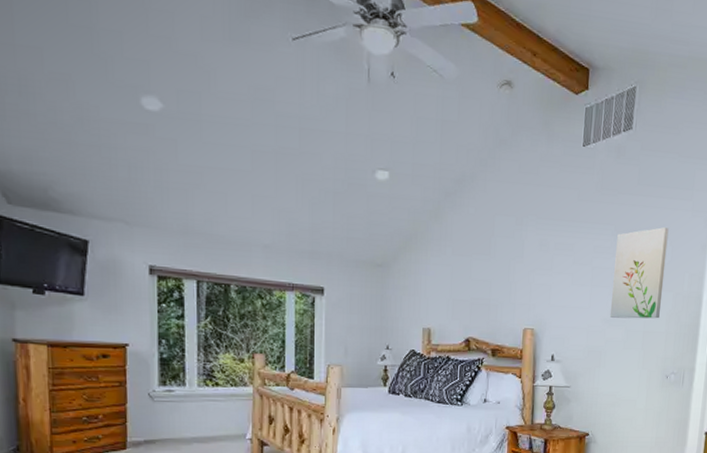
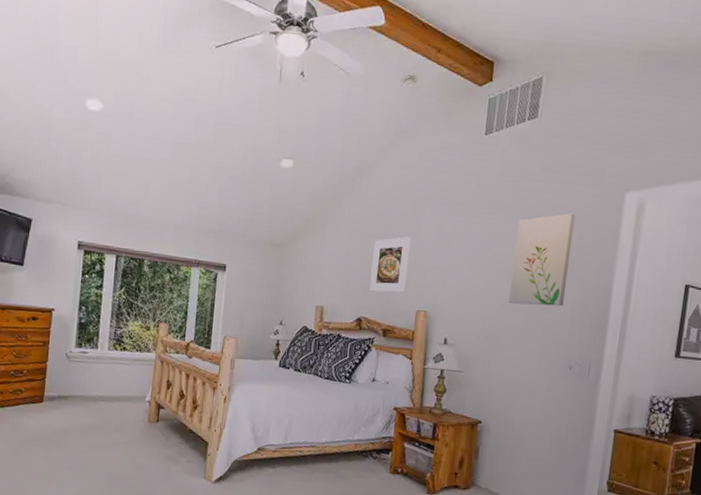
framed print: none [476,253,516,312] -> present [369,237,412,293]

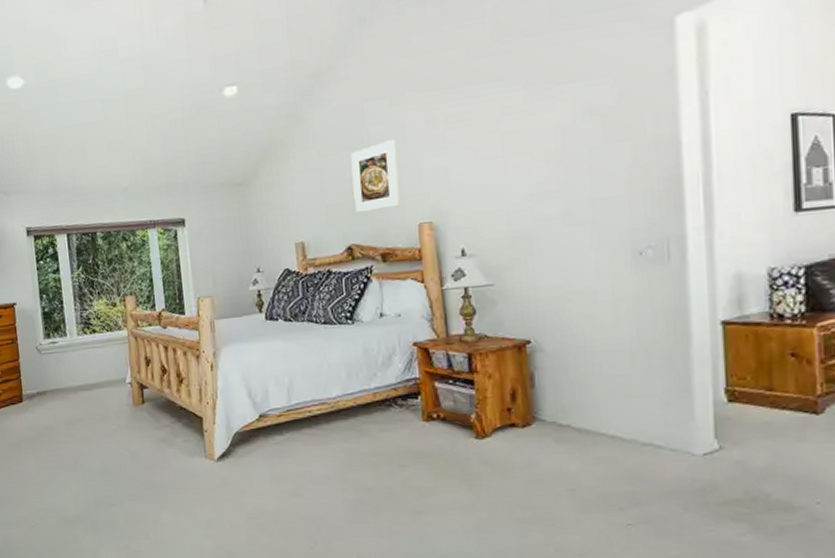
wall art: present [508,213,576,307] -> none [531,61,614,190]

